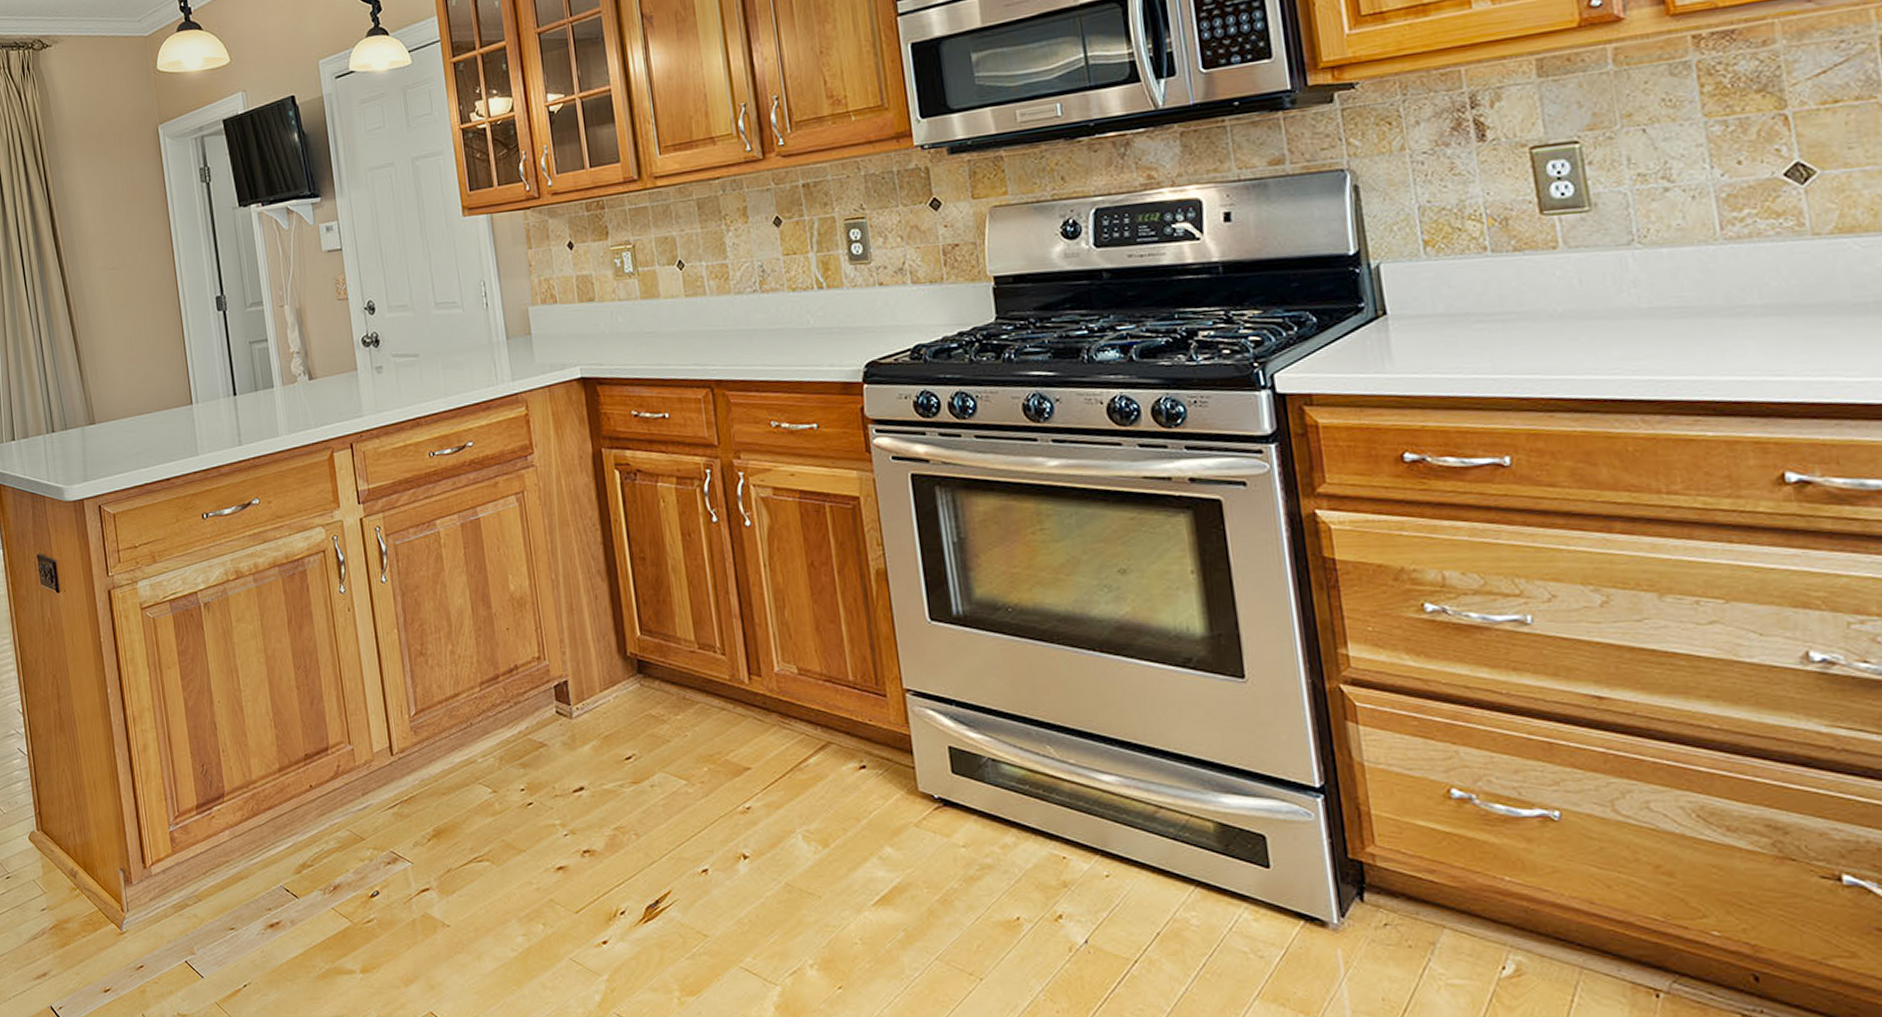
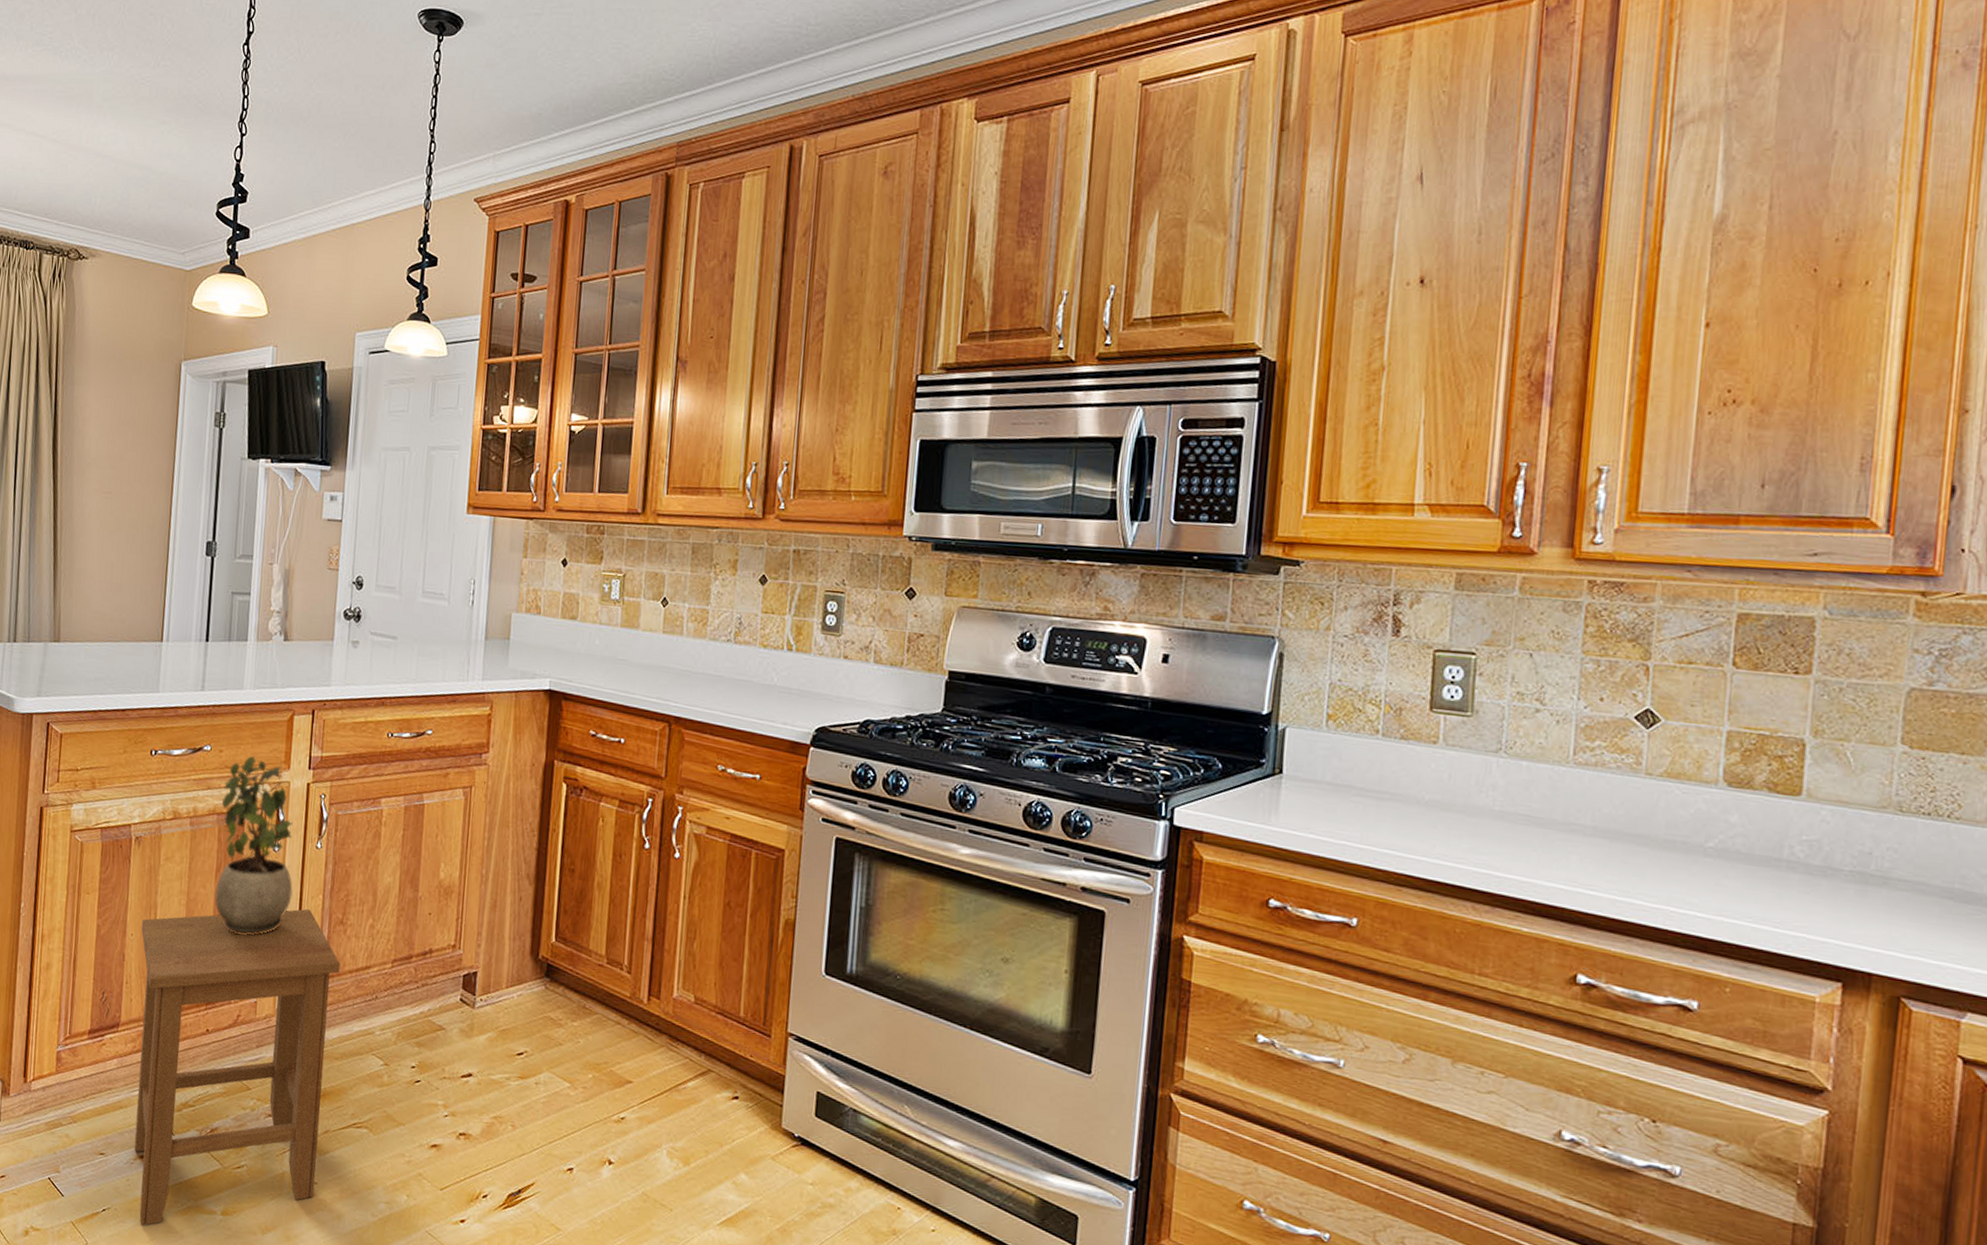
stool: none [226,645,449,996] -> present [134,908,341,1226]
potted plant: none [279,500,368,683] -> present [214,755,293,936]

